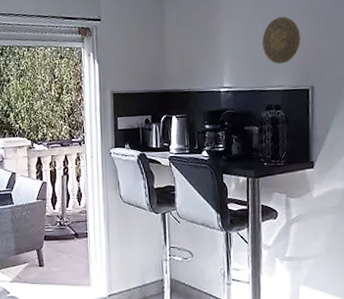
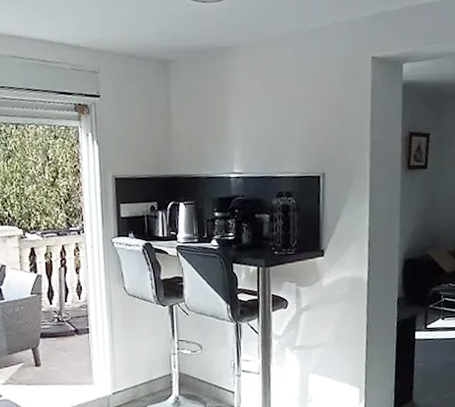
decorative plate: present [262,16,301,64] -> none [274,99,312,150]

